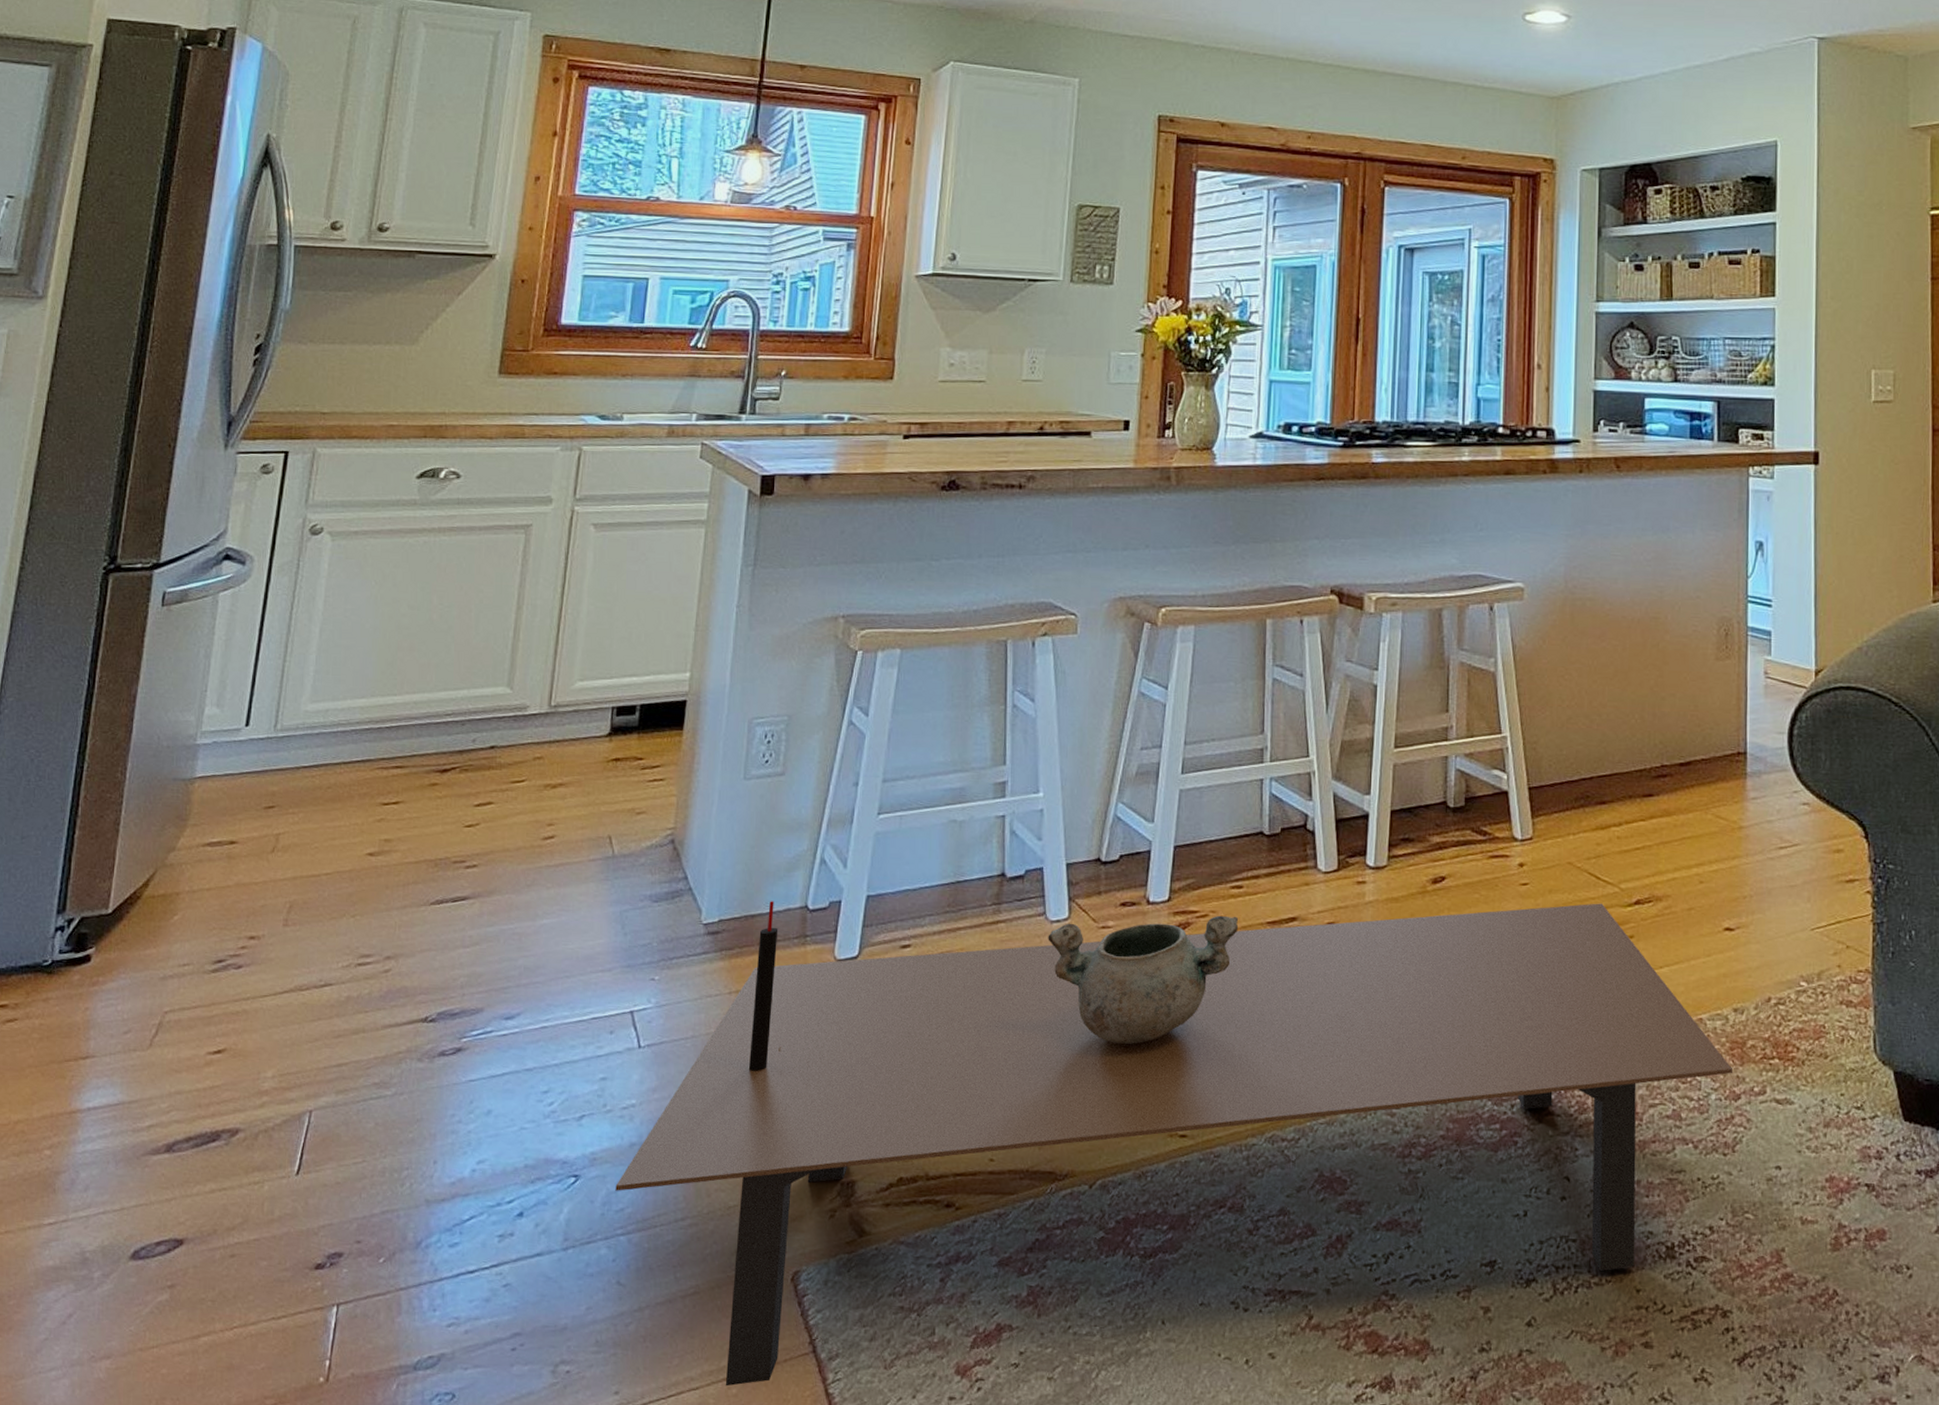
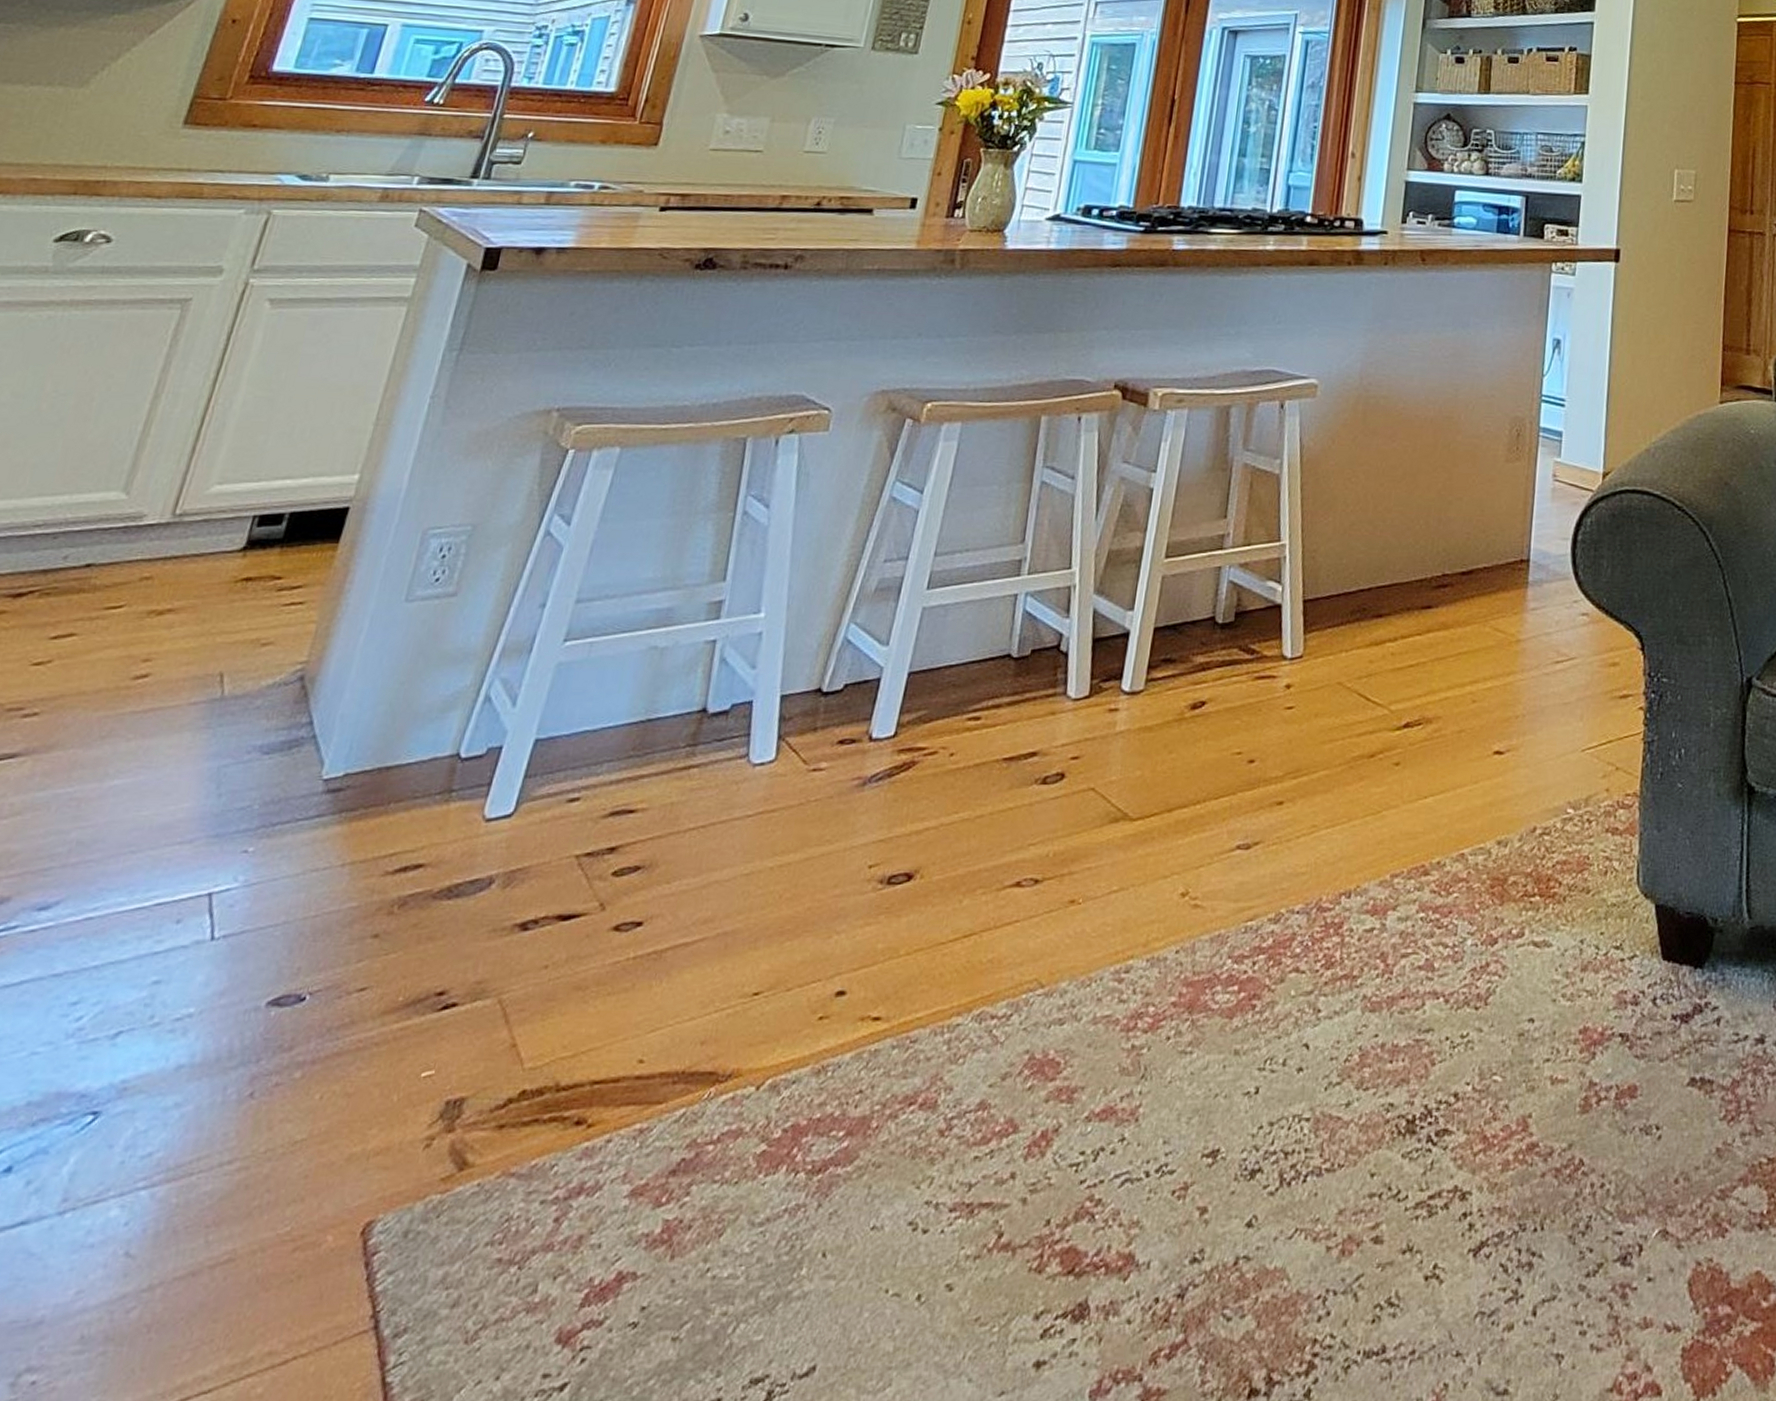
coffee table: present [615,903,1732,1386] -> none [145,727,1491,1385]
candle: present [748,901,781,1072] -> none [350,749,419,965]
decorative bowl: present [1048,915,1239,1045] -> none [747,752,972,911]

